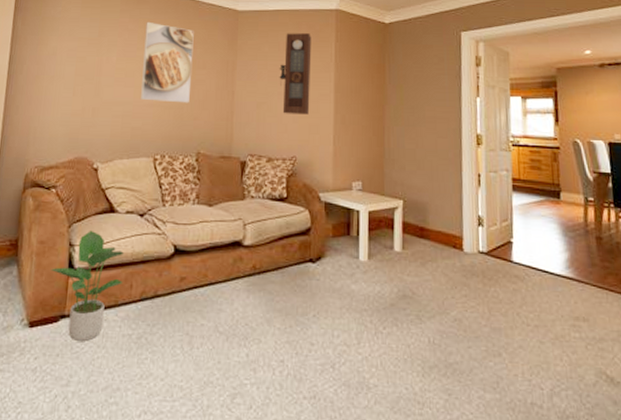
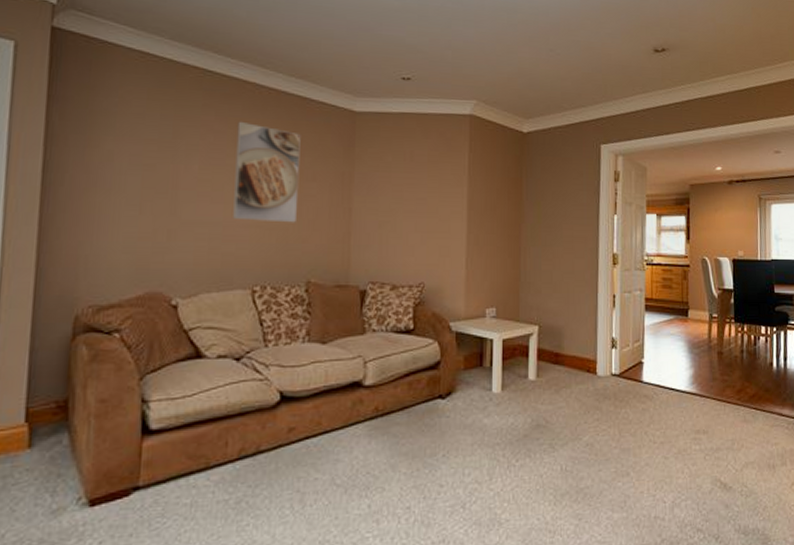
potted plant: present [51,230,125,341] -> none [117,381,217,515]
pendulum clock: present [279,33,312,115] -> none [405,140,442,235]

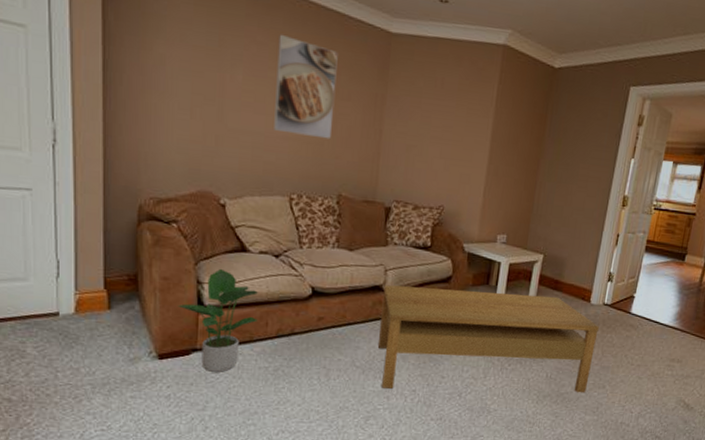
potted plant: none [117,381,217,515] -> present [178,268,259,372]
coffee table: none [361,372,611,509] -> present [377,285,599,393]

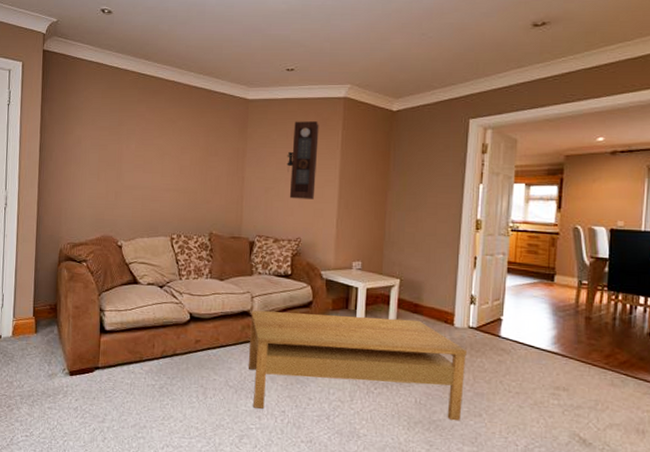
potted plant: present [178,268,259,372] -> none [85,298,147,388]
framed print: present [274,34,338,140] -> none [158,111,207,188]
pendulum clock: none [433,67,473,163] -> present [287,121,319,199]

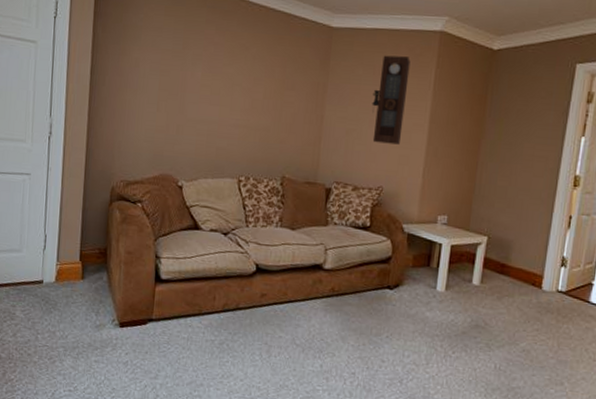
coffee table: present [248,310,467,421] -> none [317,264,553,389]

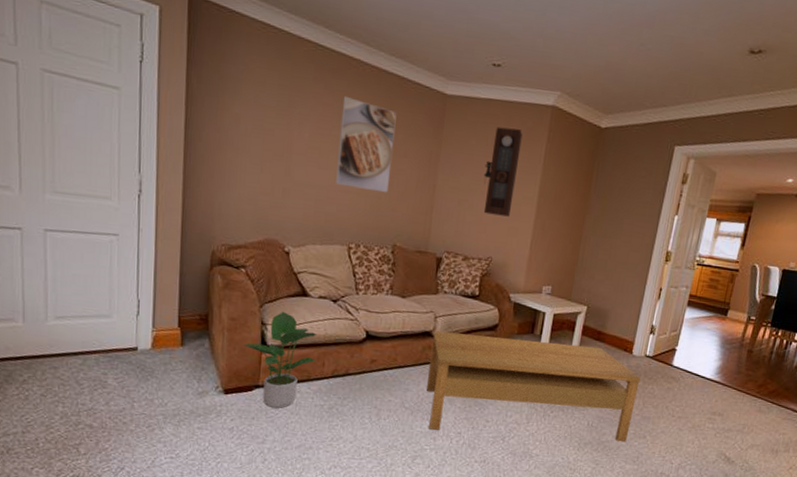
potted plant: none [138,244,209,343] -> present [243,311,317,408]
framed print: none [226,35,284,126] -> present [336,95,397,193]
coffee table: none [317,264,553,389] -> present [426,331,641,442]

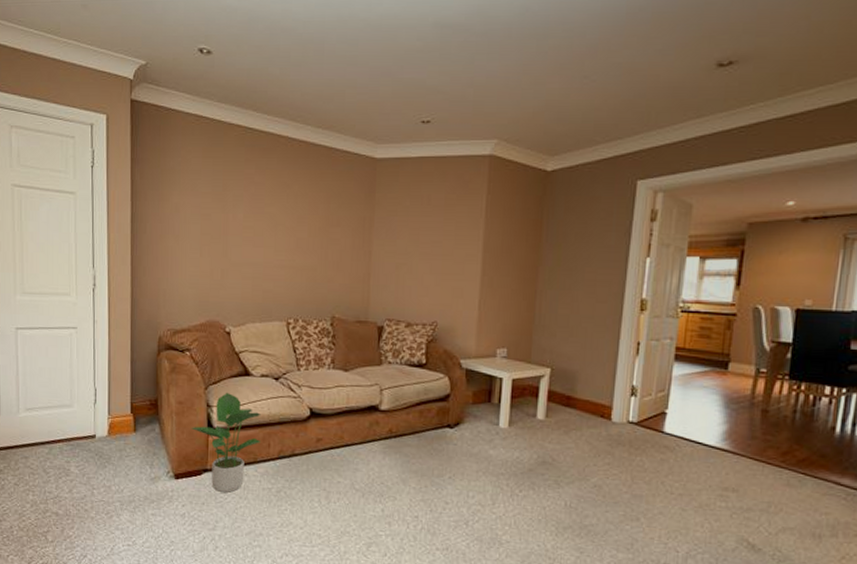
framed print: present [336,95,397,193] -> none [271,173,327,265]
coffee table: present [426,331,641,442] -> none [376,405,625,526]
pendulum clock: present [483,126,523,217] -> none [421,184,460,277]

